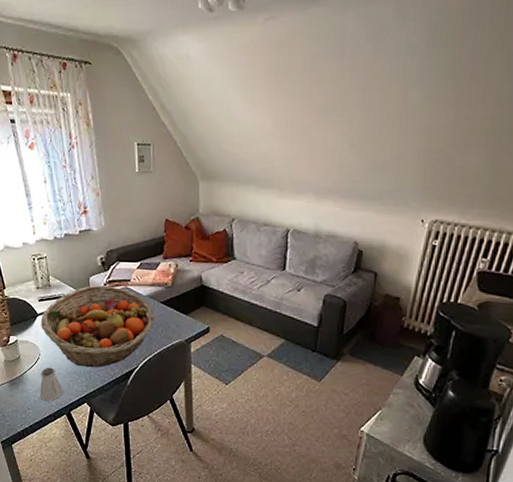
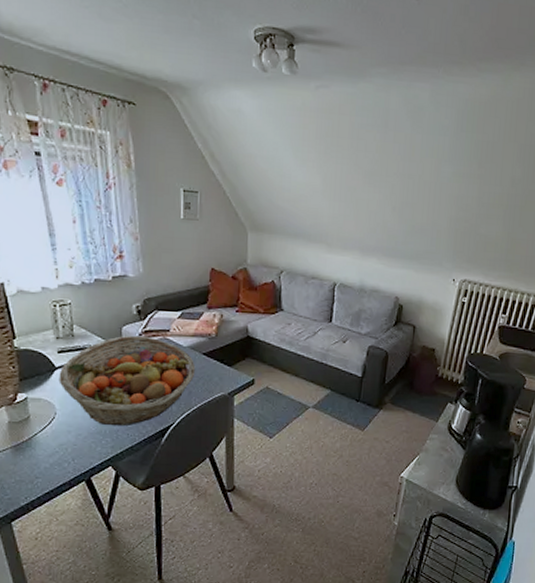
saltshaker: present [40,367,63,402] -> none [52,427,83,468]

